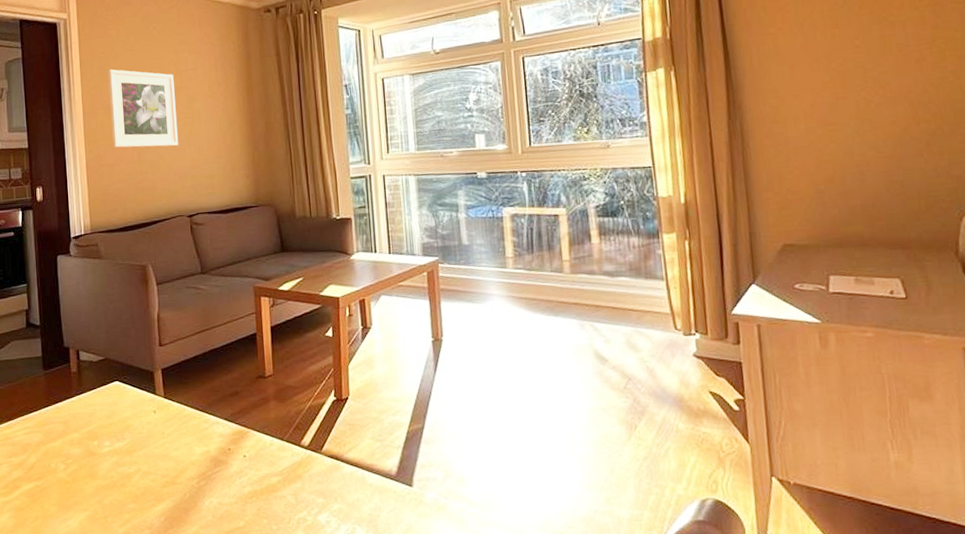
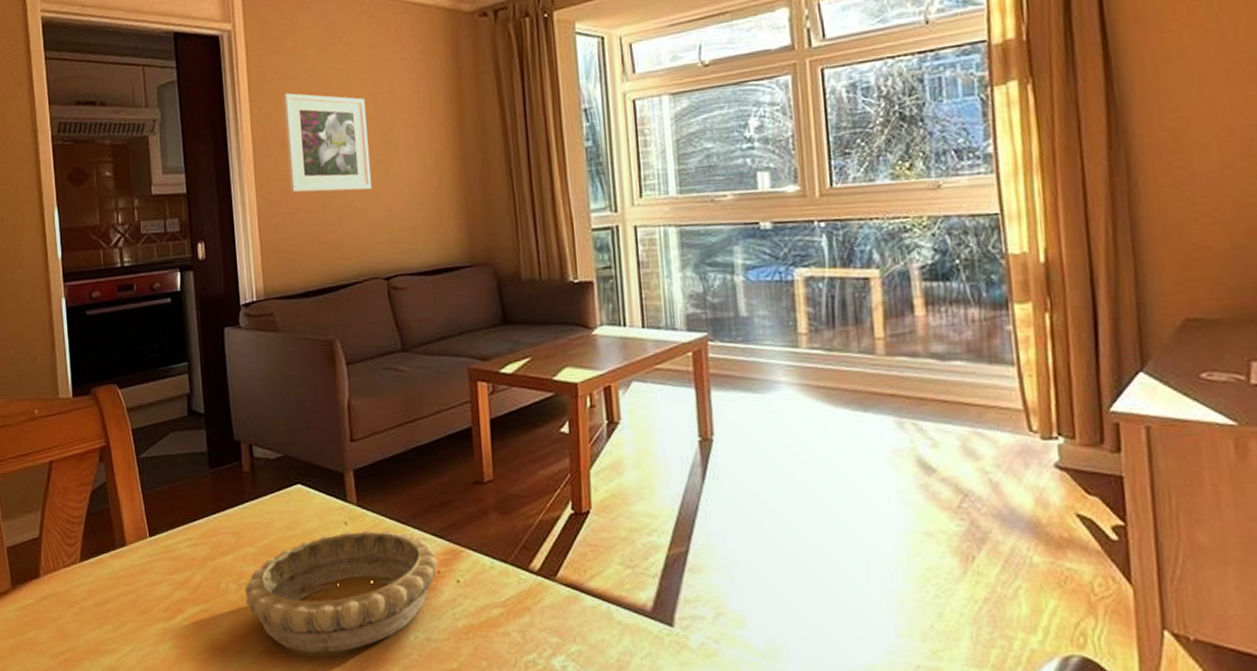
decorative bowl: none [71,416,228,518] -> present [244,530,437,653]

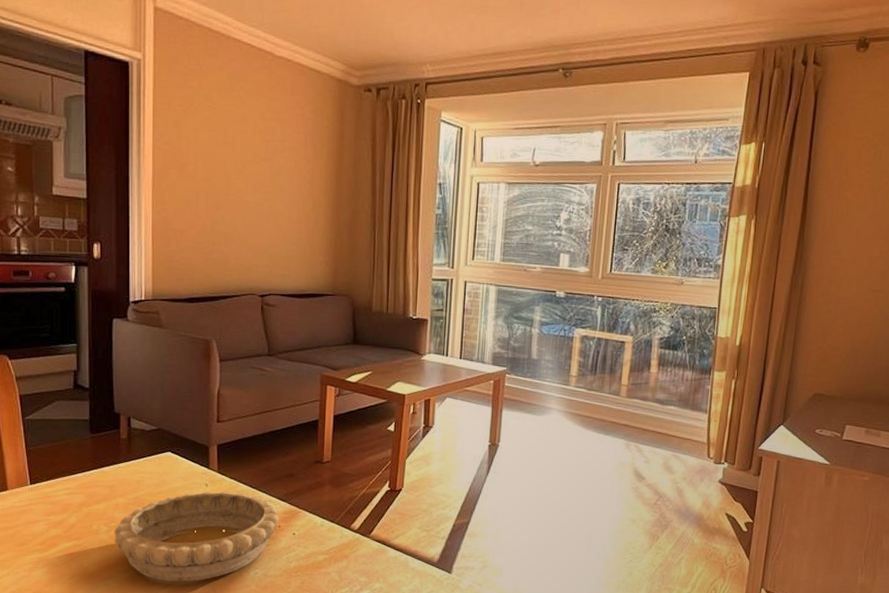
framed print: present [283,92,371,193] -> none [183,125,258,221]

